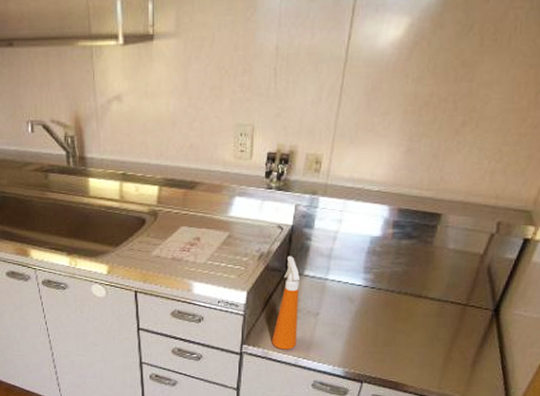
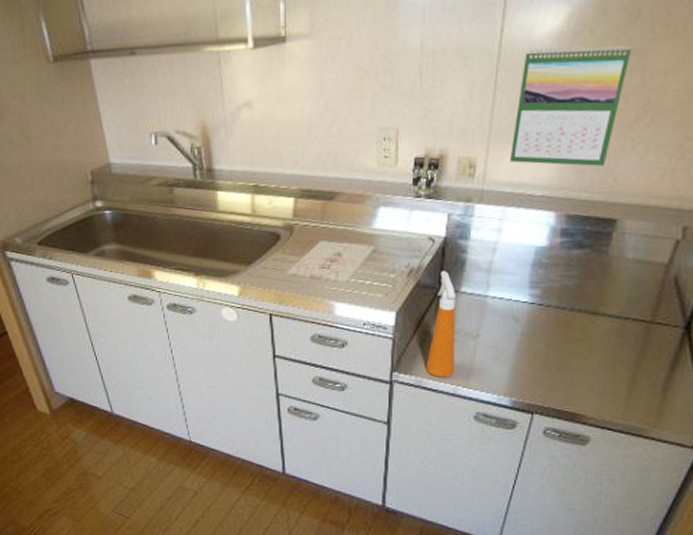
calendar: none [351,54,462,166] -> present [509,44,631,166]

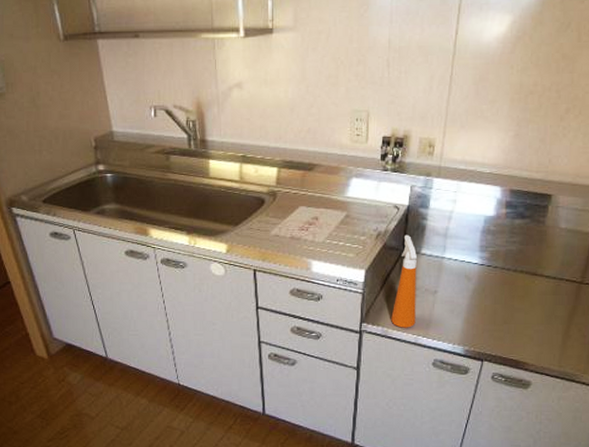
calendar: present [509,44,631,166] -> none [462,47,562,149]

